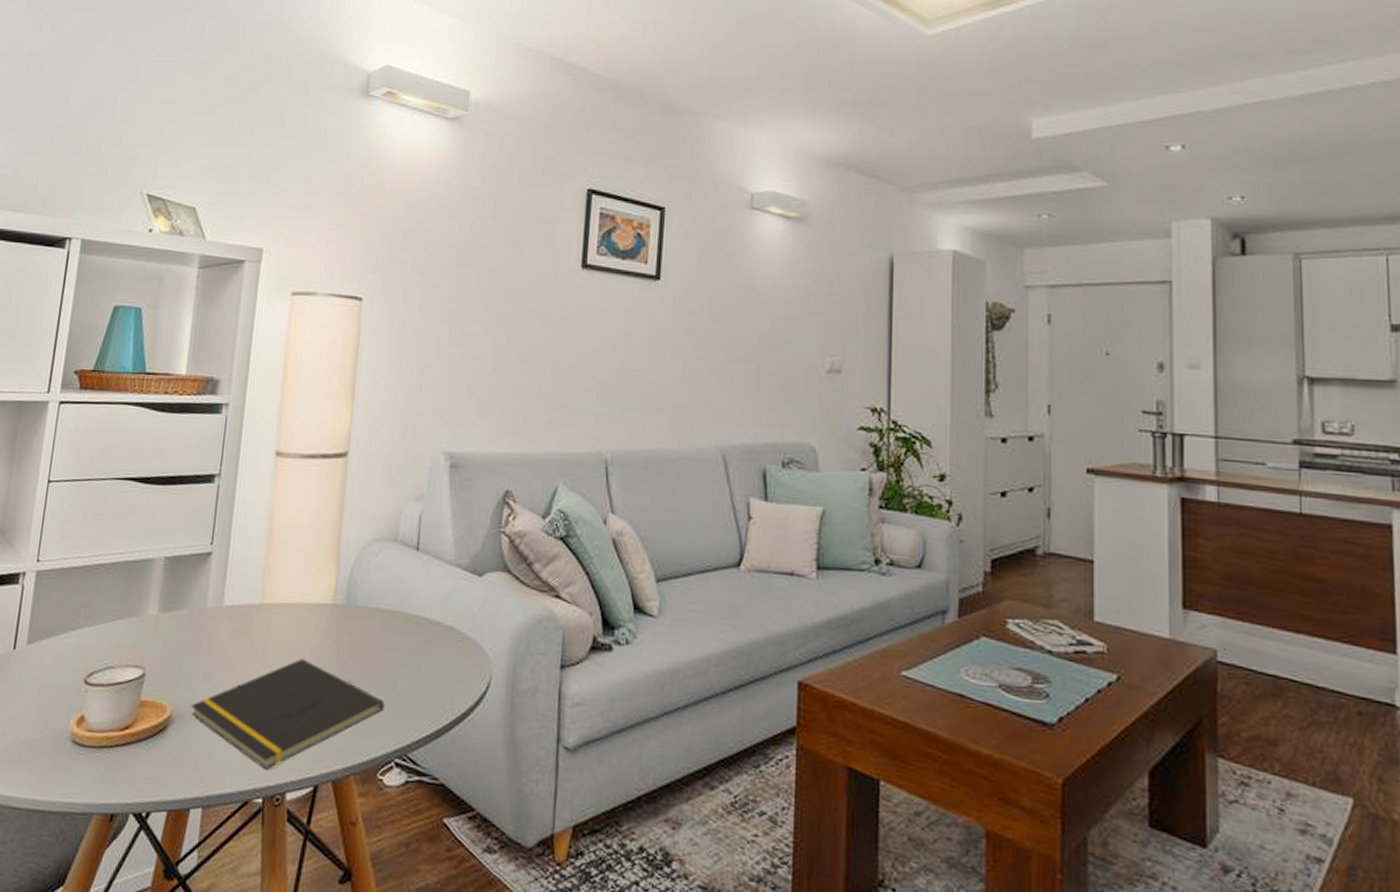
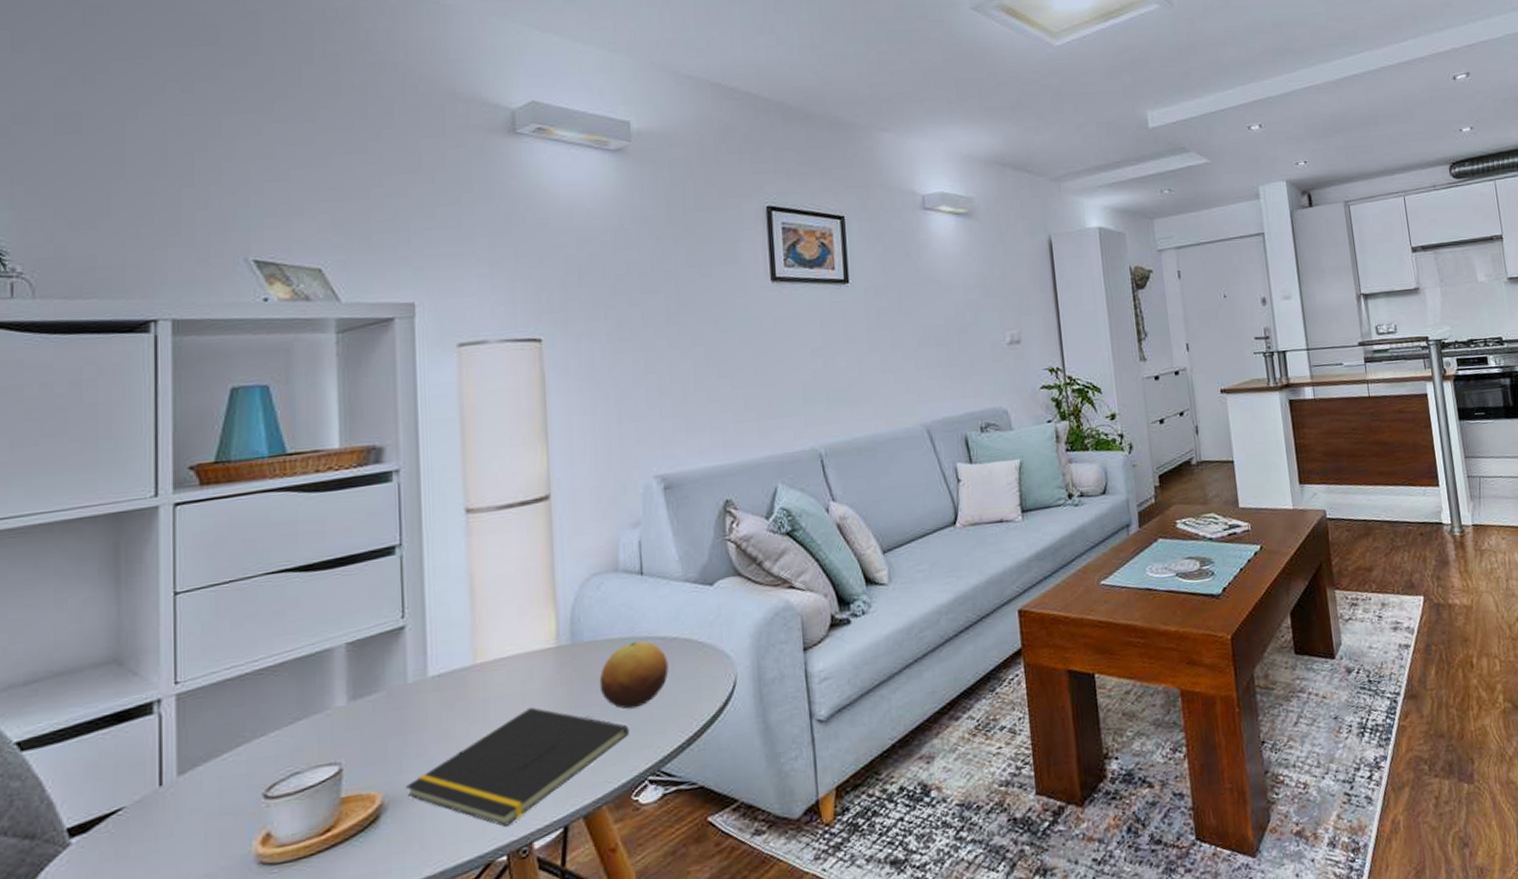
fruit: none [364,617,430,685] -> present [599,640,669,710]

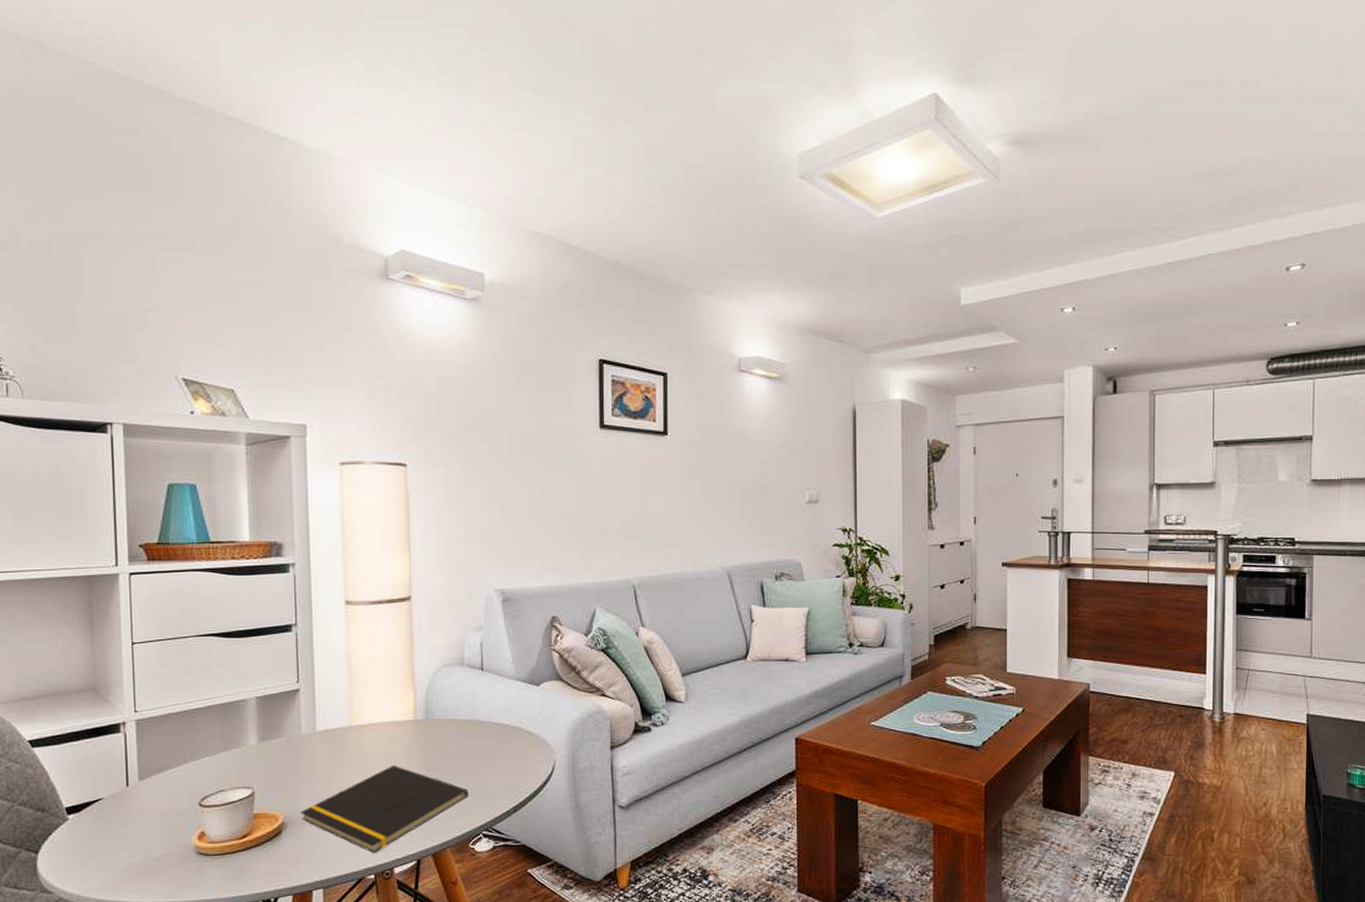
fruit: present [599,640,669,710] -> none [446,724,501,777]

